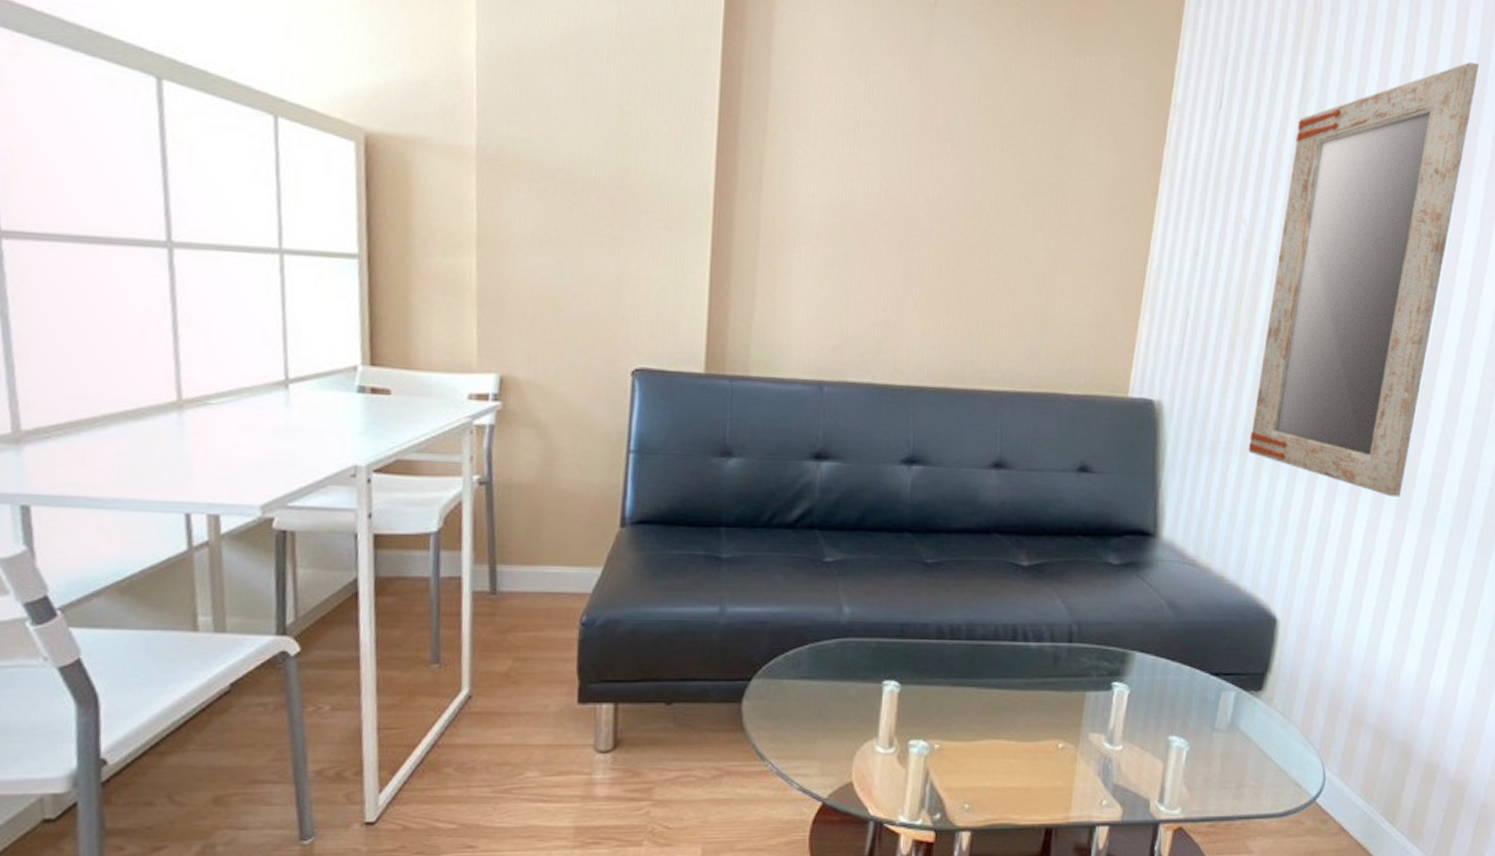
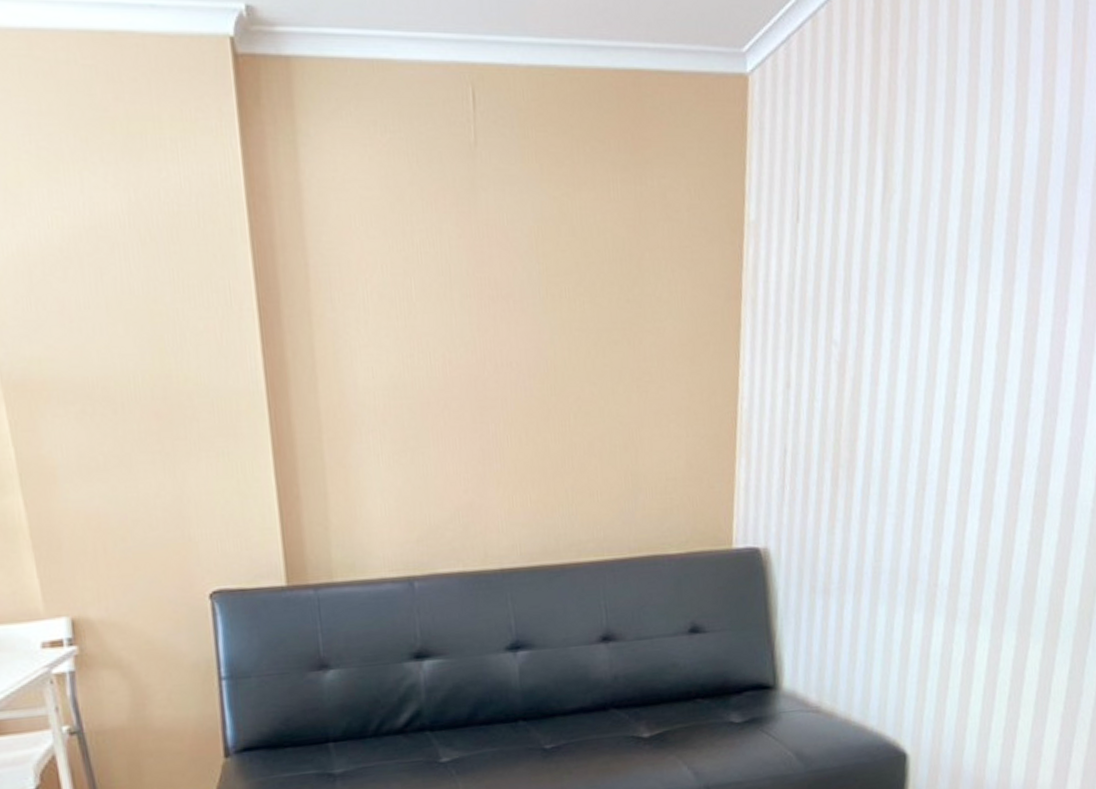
home mirror: present [1248,62,1480,498] -> none [861,132,1071,615]

